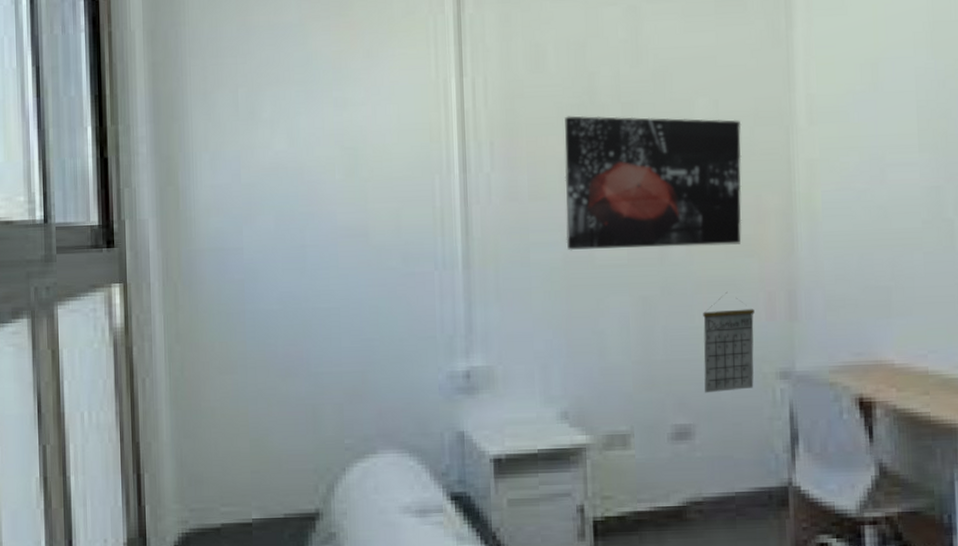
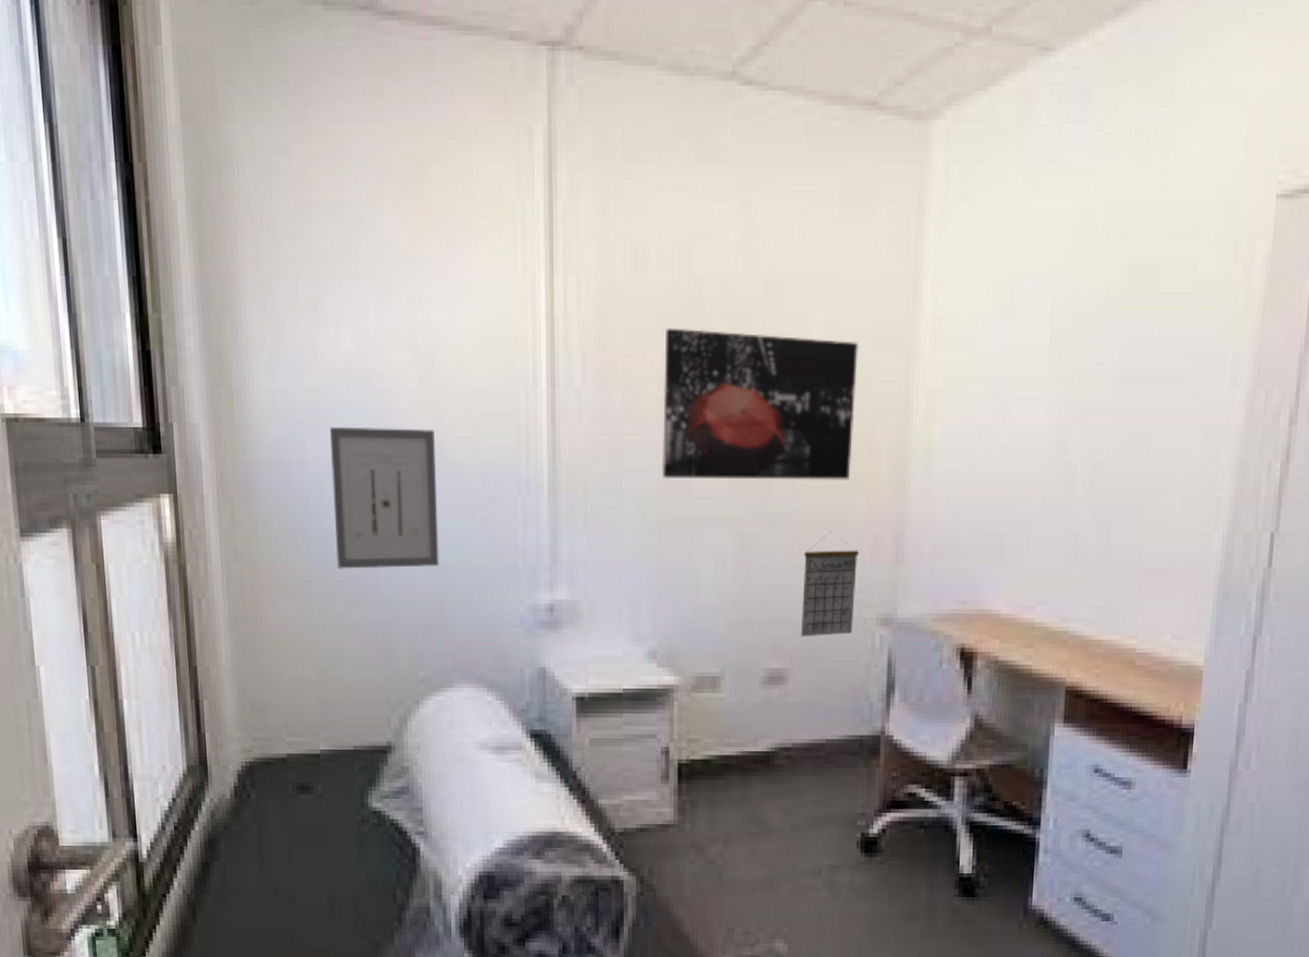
wall art: none [264,215,364,346] -> present [330,426,440,569]

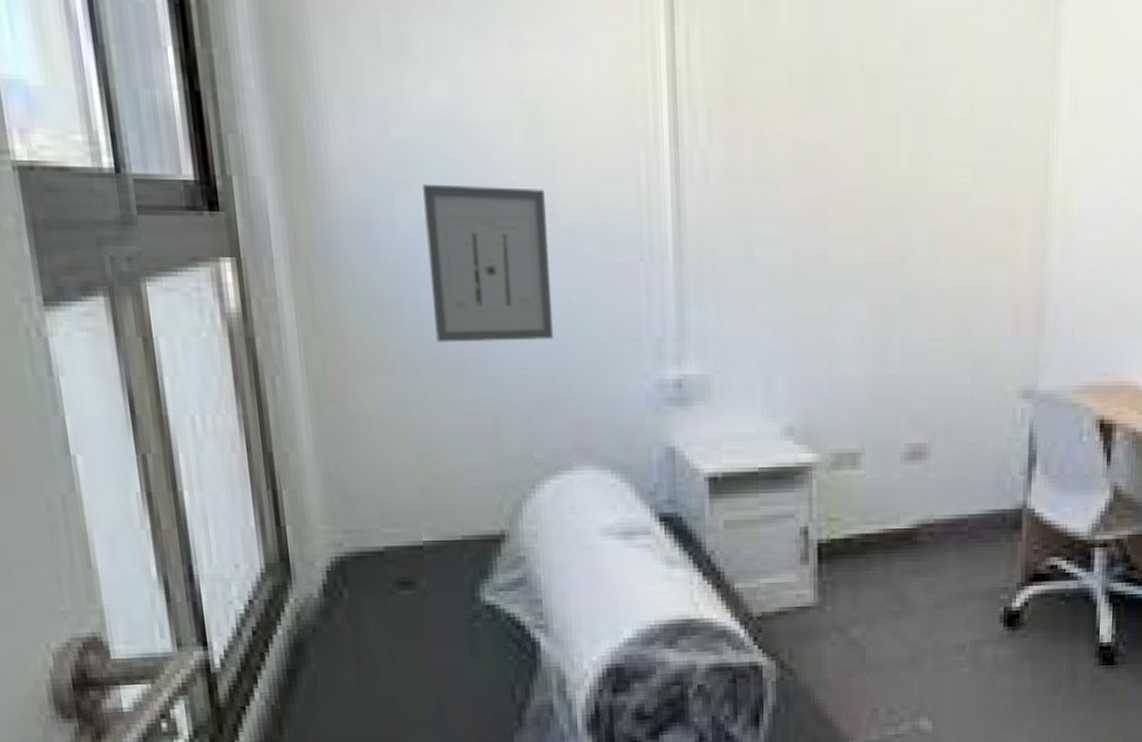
wall art: present [661,328,859,480] -> none [795,85,999,250]
calendar: present [801,530,859,637] -> none [943,301,1000,411]

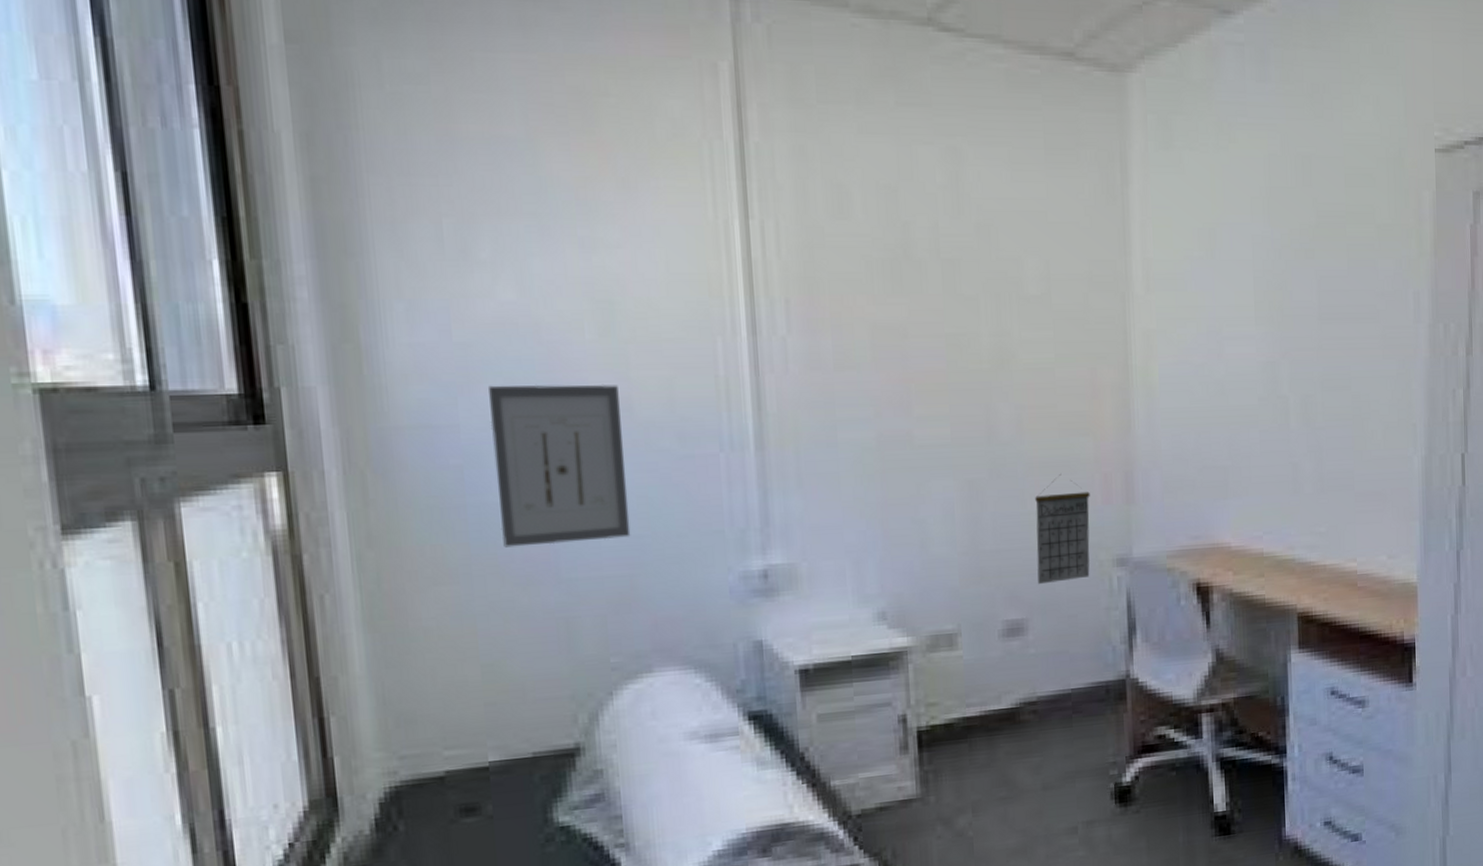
calendar: none [943,301,1000,411] -> present [1035,473,1090,585]

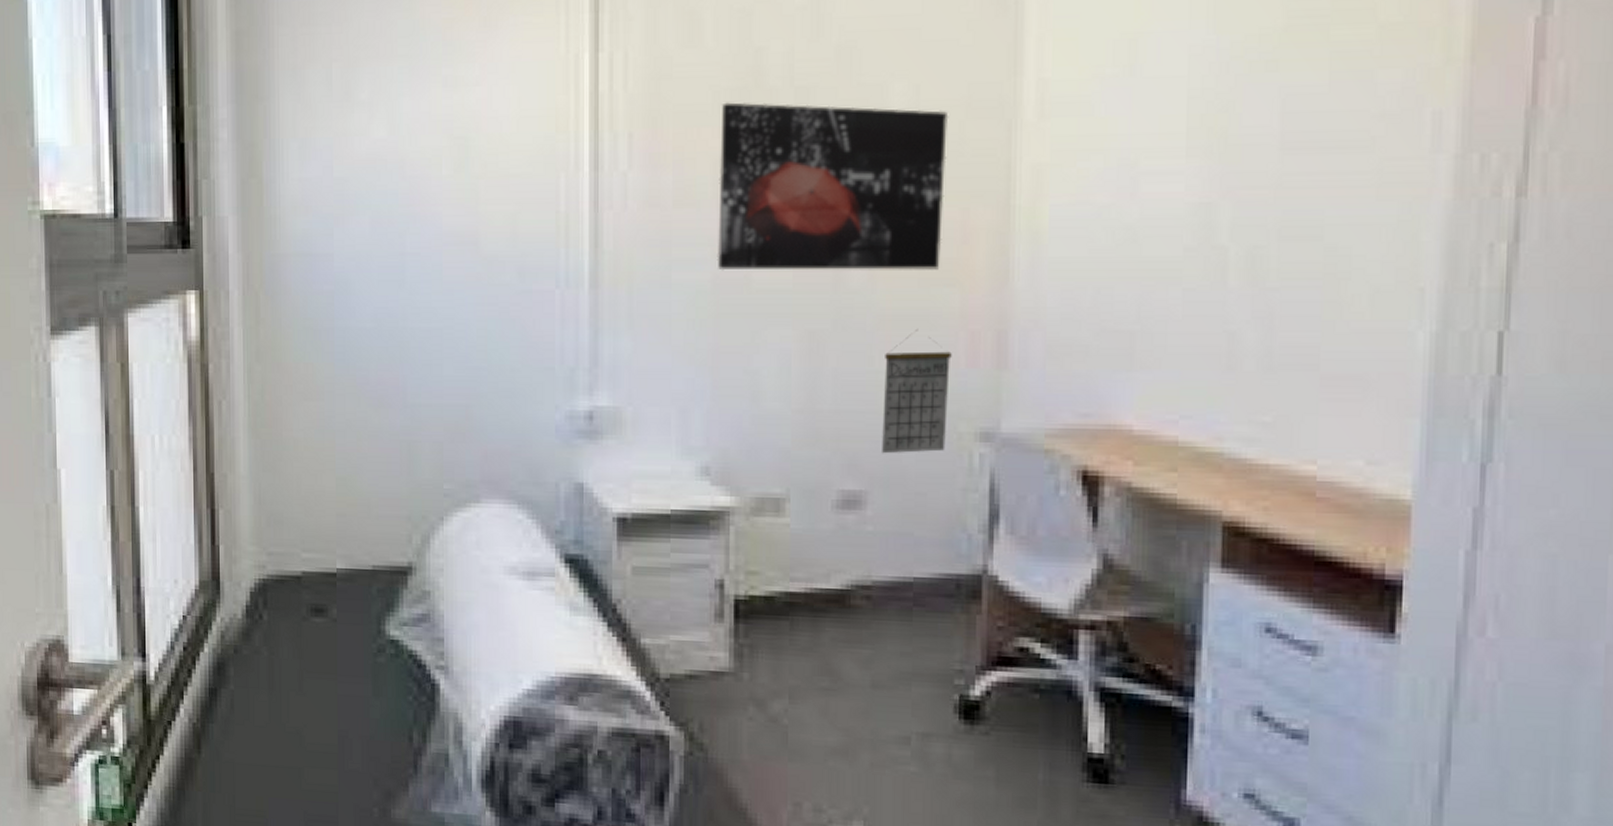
wall art: present [489,385,631,548] -> none [358,217,469,370]
wall art: none [875,272,1076,429] -> present [717,102,949,271]

